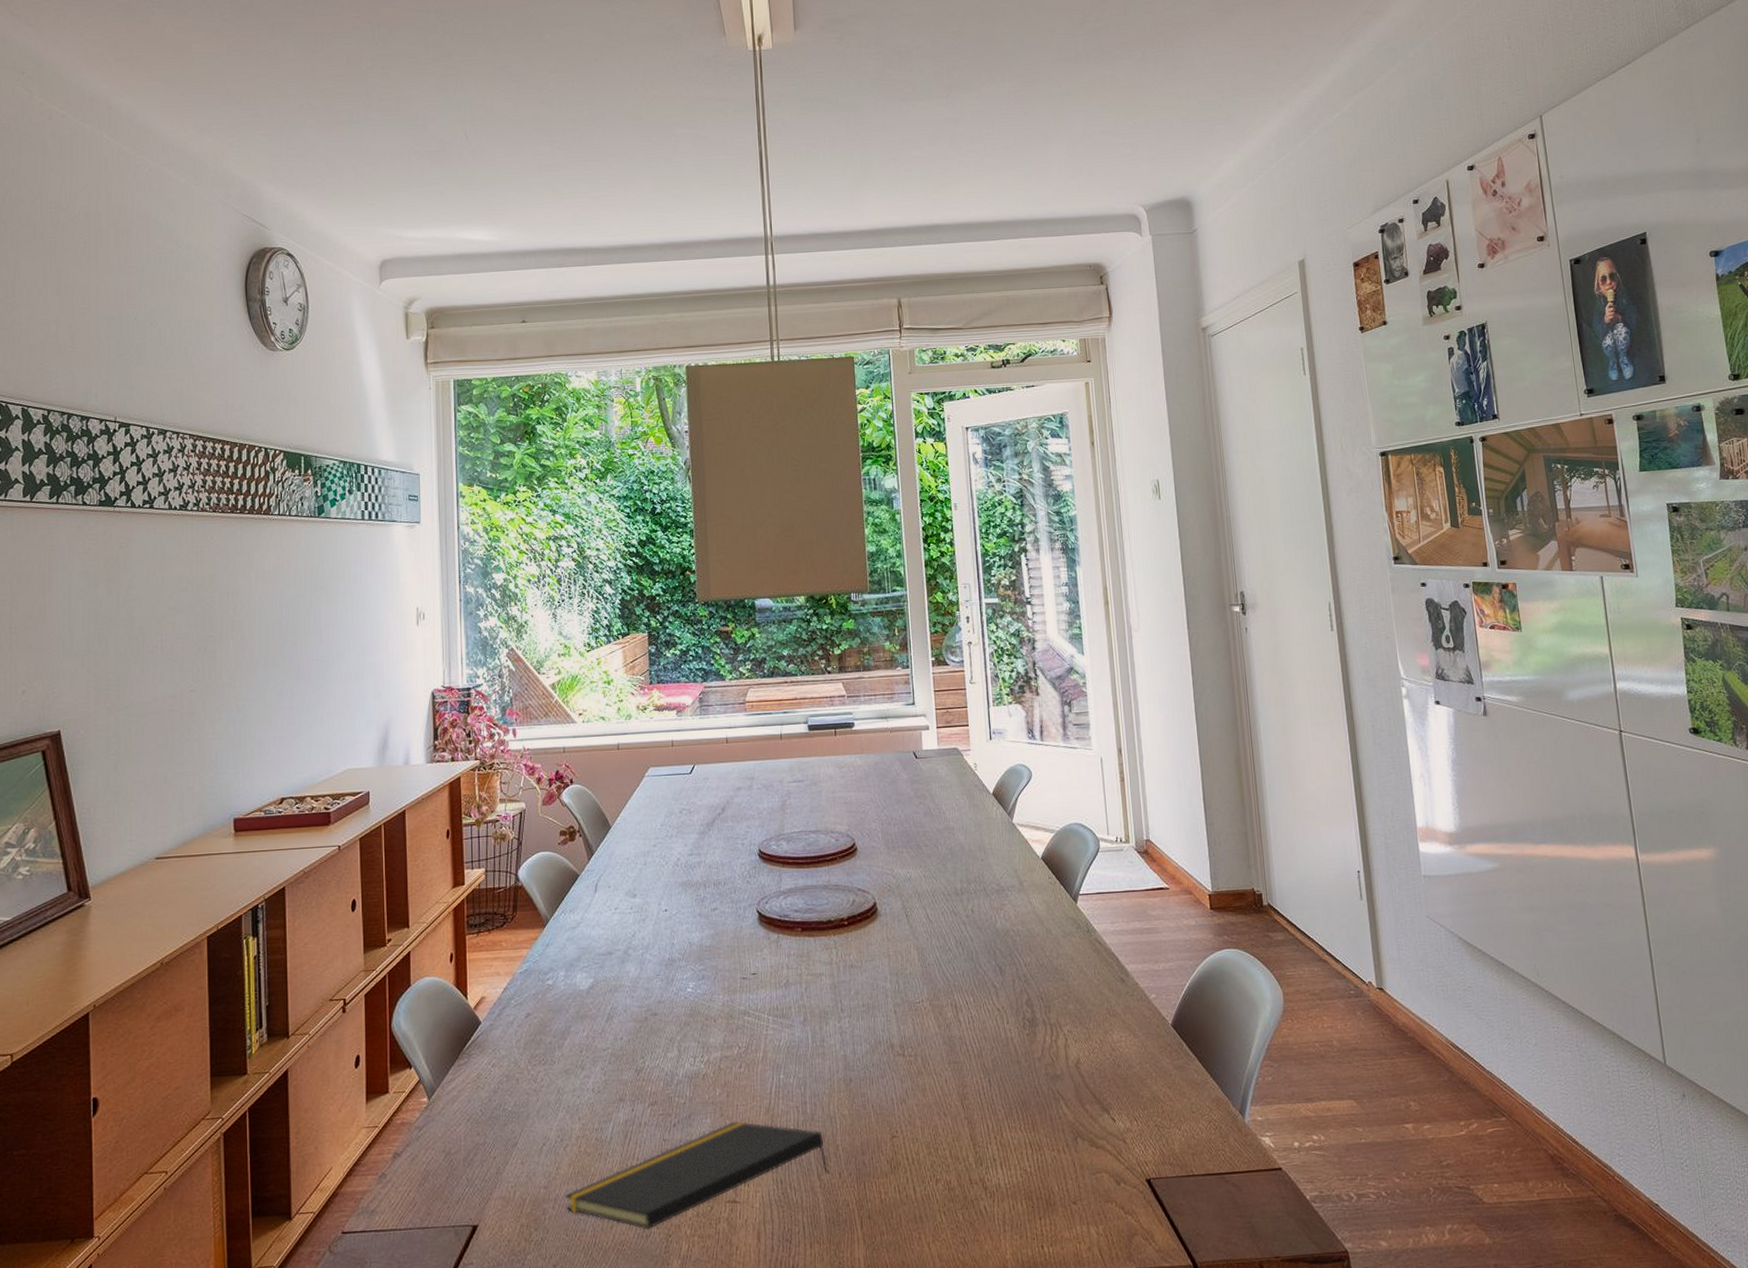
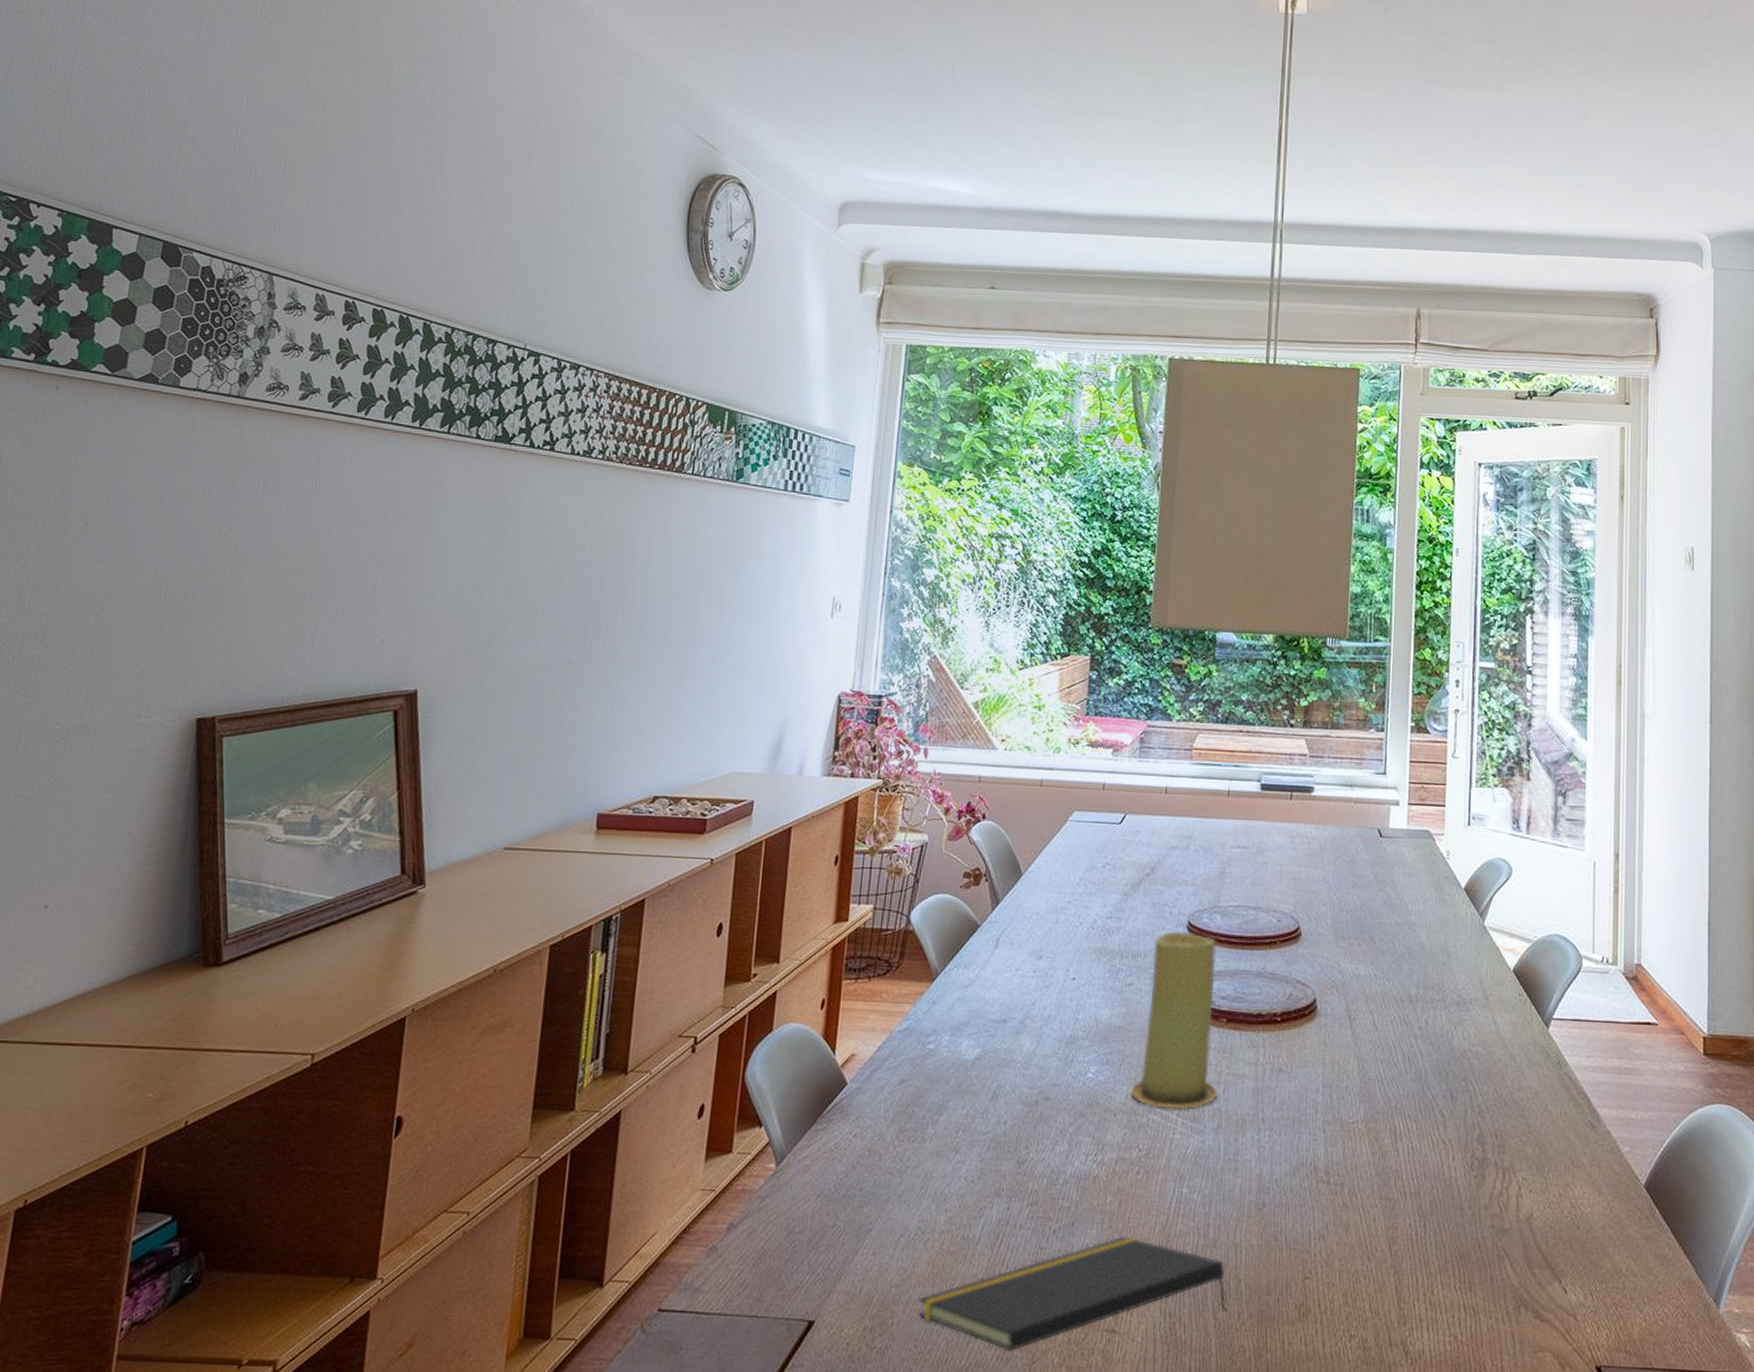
candle: none [726,859,801,1010] -> present [1131,931,1218,1110]

